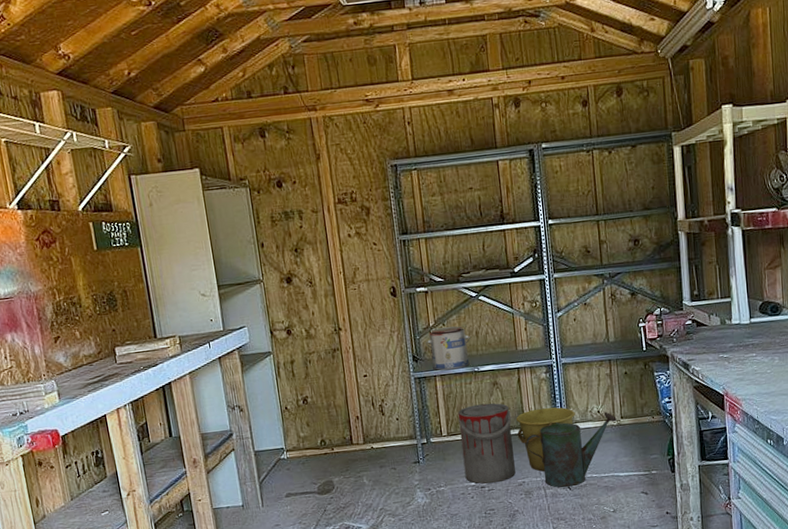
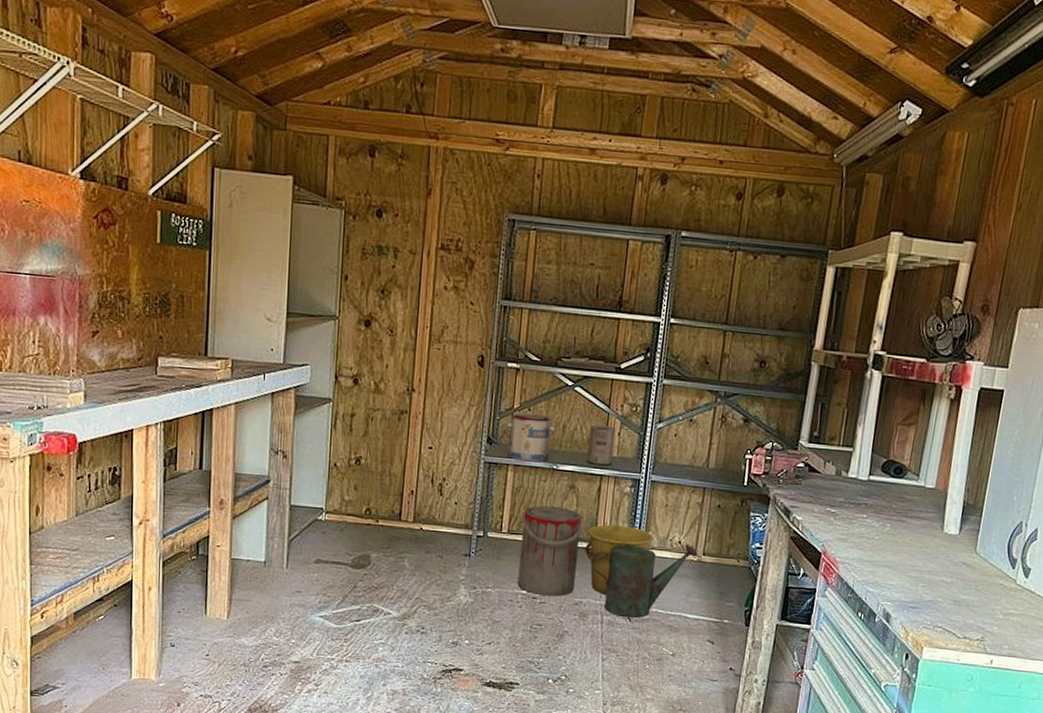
paint can: none [499,323,525,361] -> present [587,424,616,466]

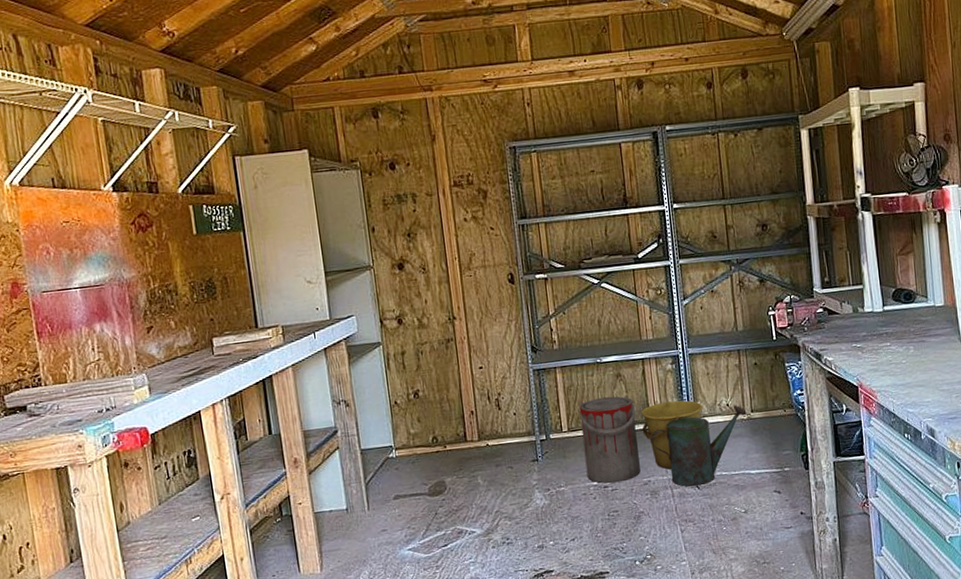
paint can: present [504,412,556,462] -> none [544,314,592,362]
paint can: present [587,424,616,466] -> none [623,312,650,351]

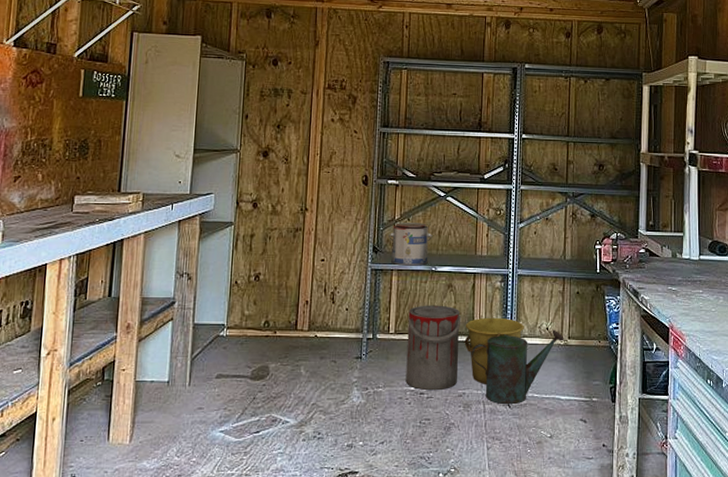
paint can: none [544,314,592,362] -> present [387,222,433,266]

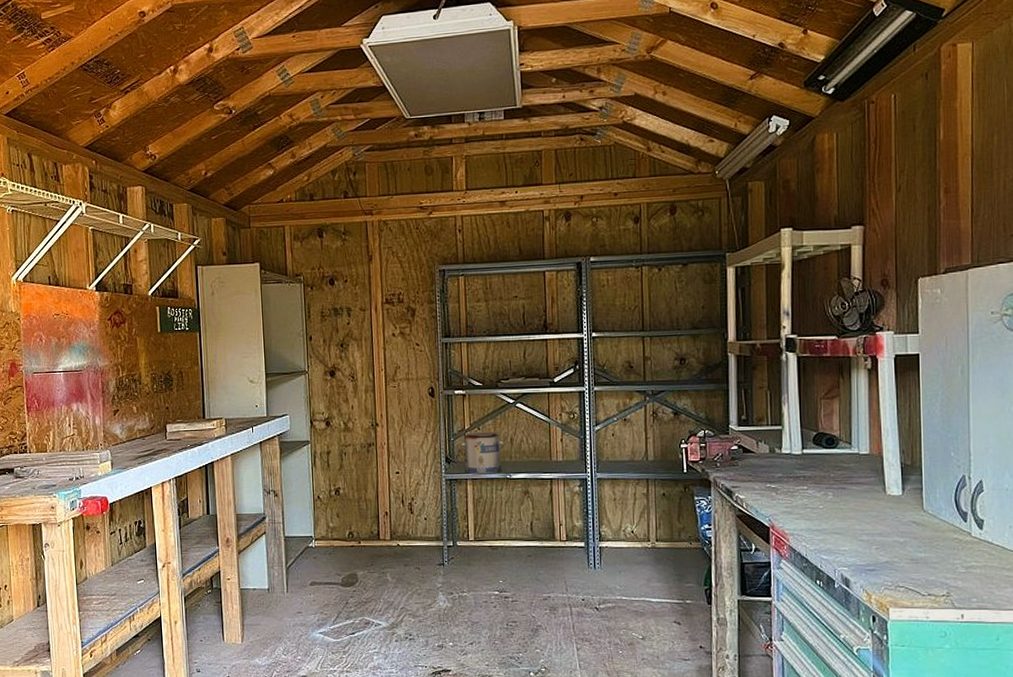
paint can: present [405,305,462,391] -> none [486,512,541,595]
bucket: present [464,317,524,384] -> none [545,522,608,588]
watering can: present [472,329,564,405] -> none [554,532,651,608]

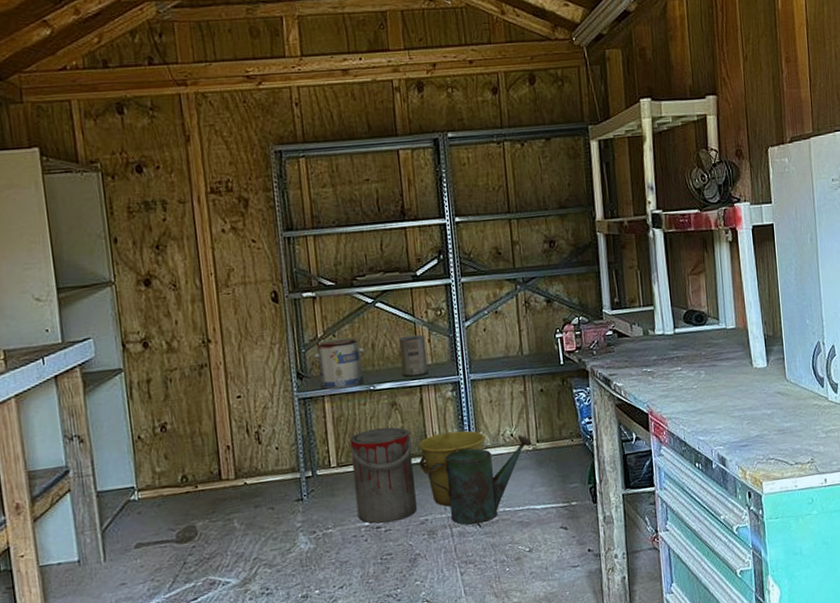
paint can: none [486,512,541,595] -> present [349,427,417,524]
paint can: none [535,434,559,470] -> present [399,334,429,377]
bucket: none [545,522,608,588] -> present [417,430,486,507]
watering can: none [554,532,651,608] -> present [429,434,532,525]

